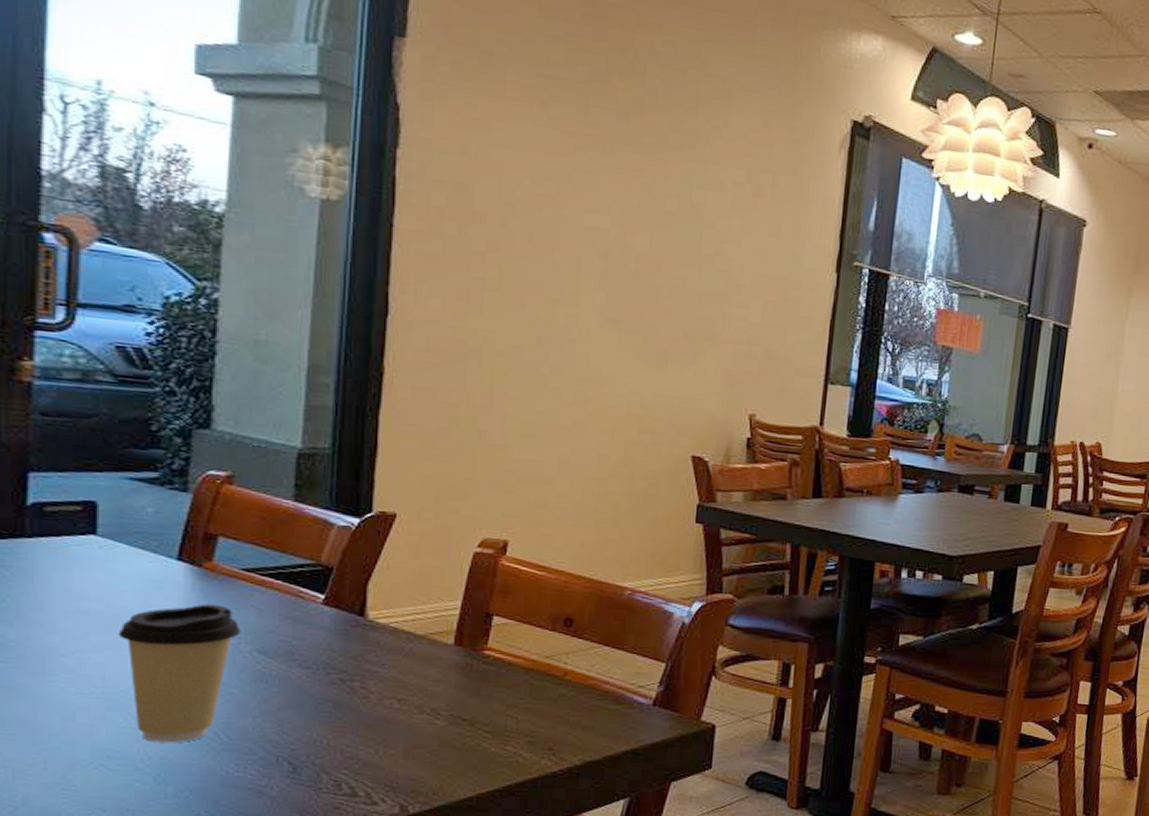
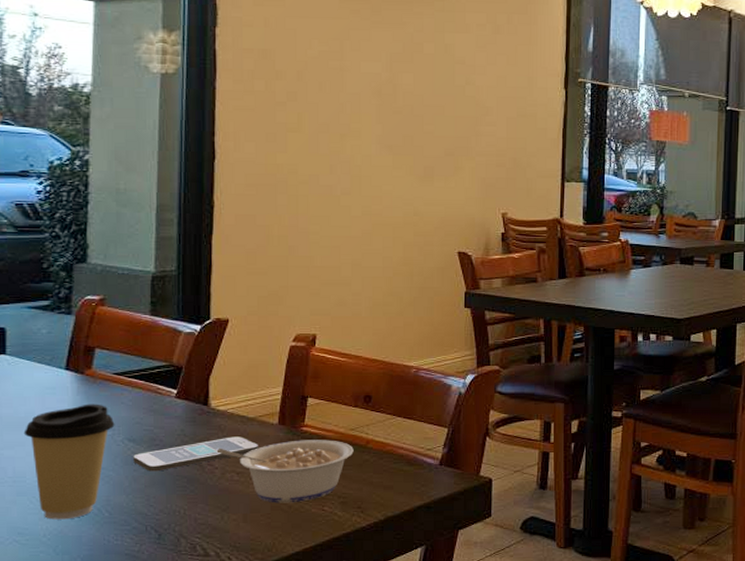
smartphone: none [264,656,427,692] -> present [133,436,258,472]
legume: none [373,665,548,740] -> present [216,440,354,503]

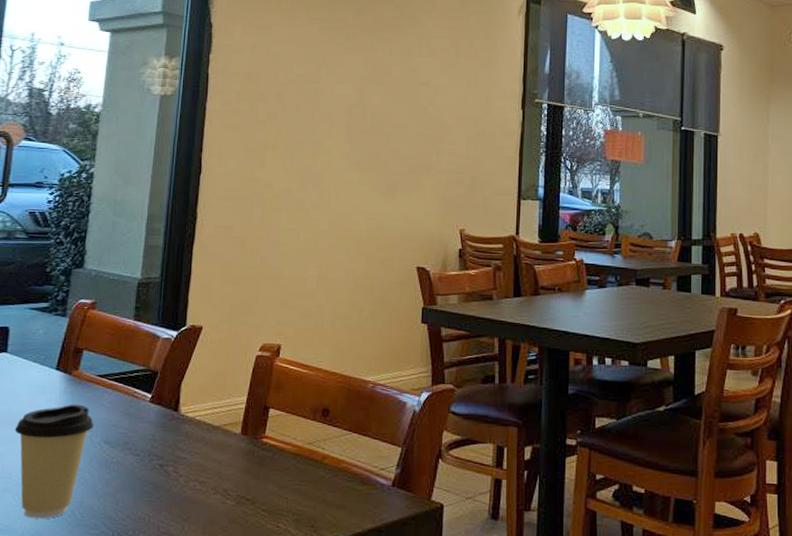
smartphone: present [133,436,258,472] -> none [107,444,221,476]
legume: present [216,440,354,503] -> none [182,451,310,517]

